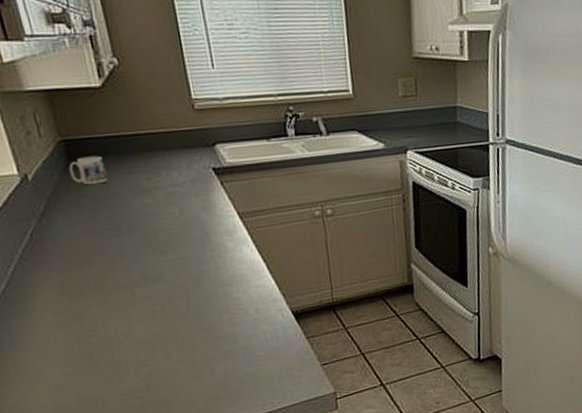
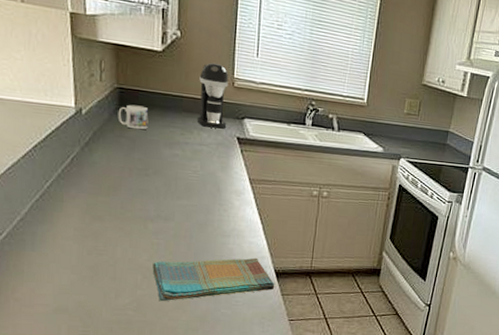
coffee maker: none [152,86,198,164] -> present [198,62,229,129]
dish towel: none [152,302,297,375] -> present [152,257,275,302]

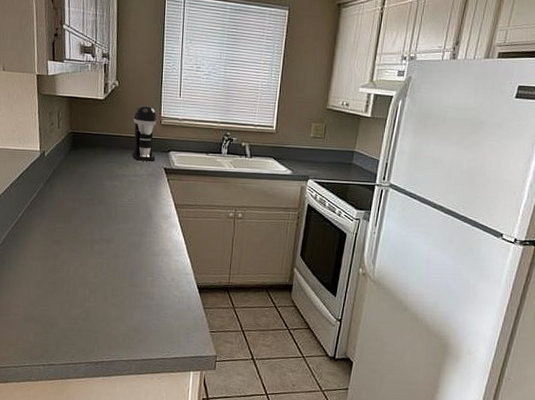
mug: present [118,104,149,130] -> none [71,146,94,166]
dish towel: present [152,257,275,302] -> none [97,274,198,313]

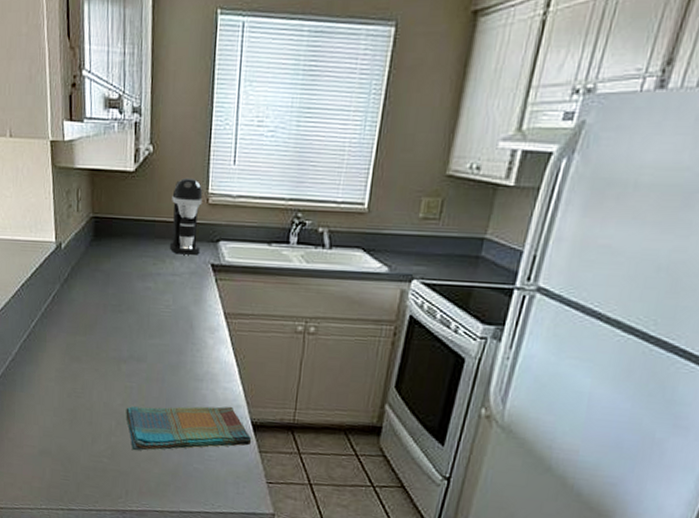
dish towel: none [97,274,198,313] -> present [126,406,252,451]

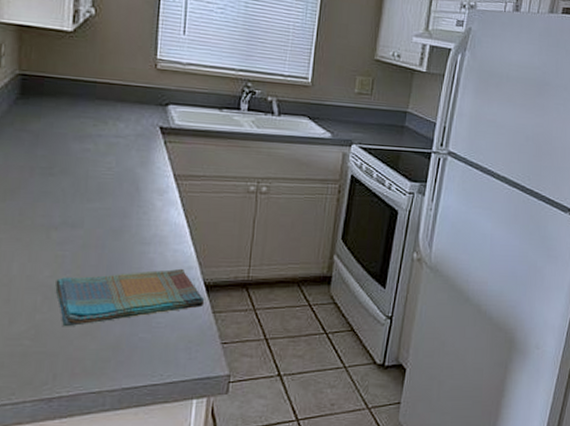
coffee maker: present [170,177,203,255] -> none [113,42,151,117]

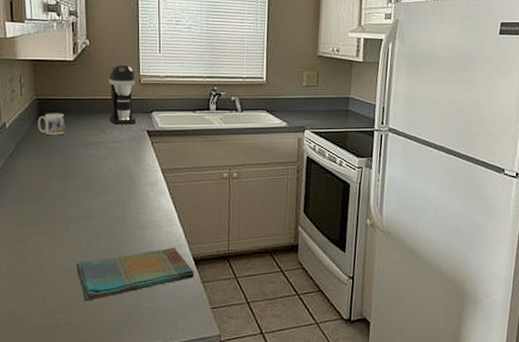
mug: none [18,93,56,122] -> present [37,113,65,136]
coffee maker: none [113,42,151,117] -> present [109,64,137,125]

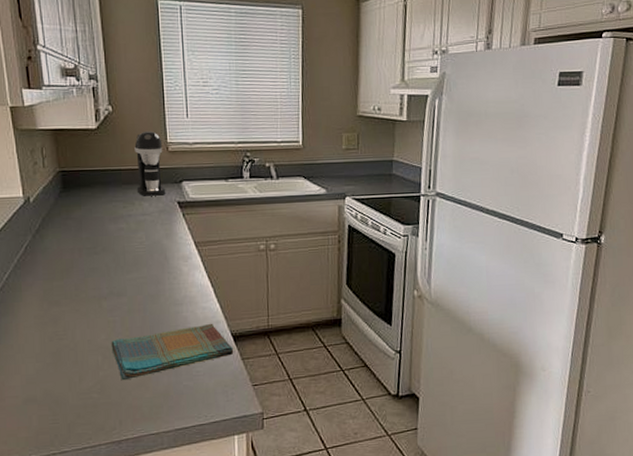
mug: present [37,113,65,136] -> none [62,185,92,210]

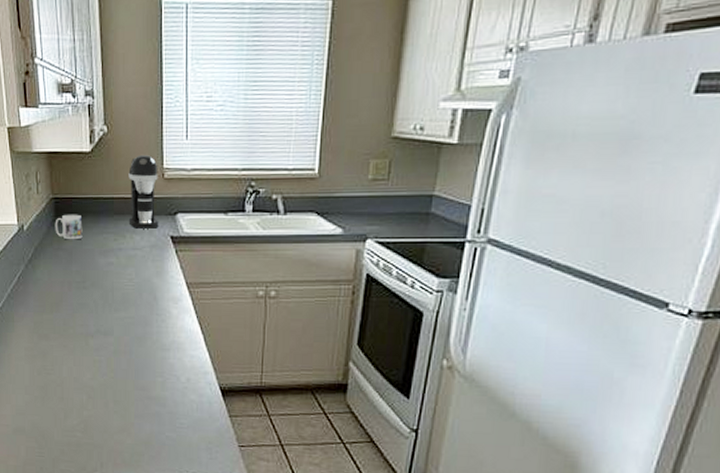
mug: none [62,185,92,210] -> present [55,214,83,240]
dish towel: present [111,323,234,381] -> none [96,373,221,423]

